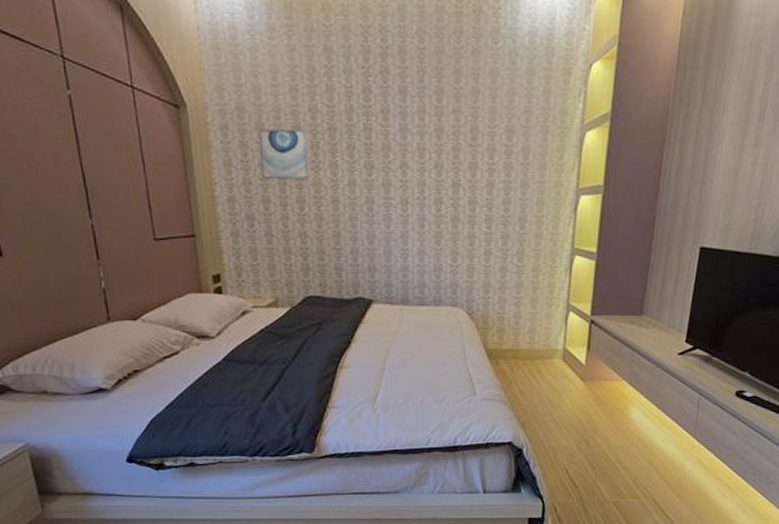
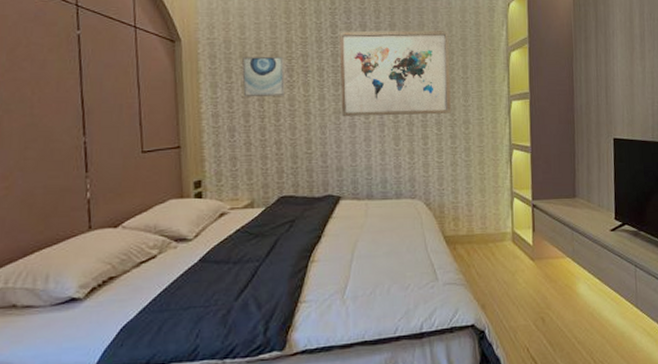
wall art: none [373,98,510,209] -> present [339,30,451,116]

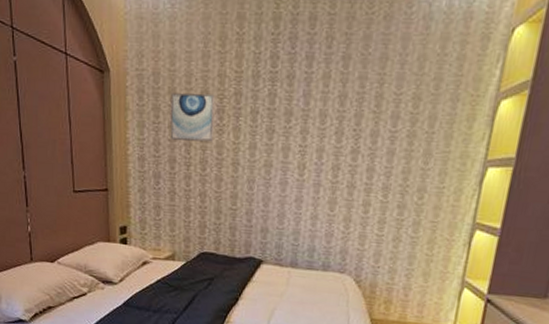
wall art: present [339,30,451,116] -> none [273,64,420,178]

